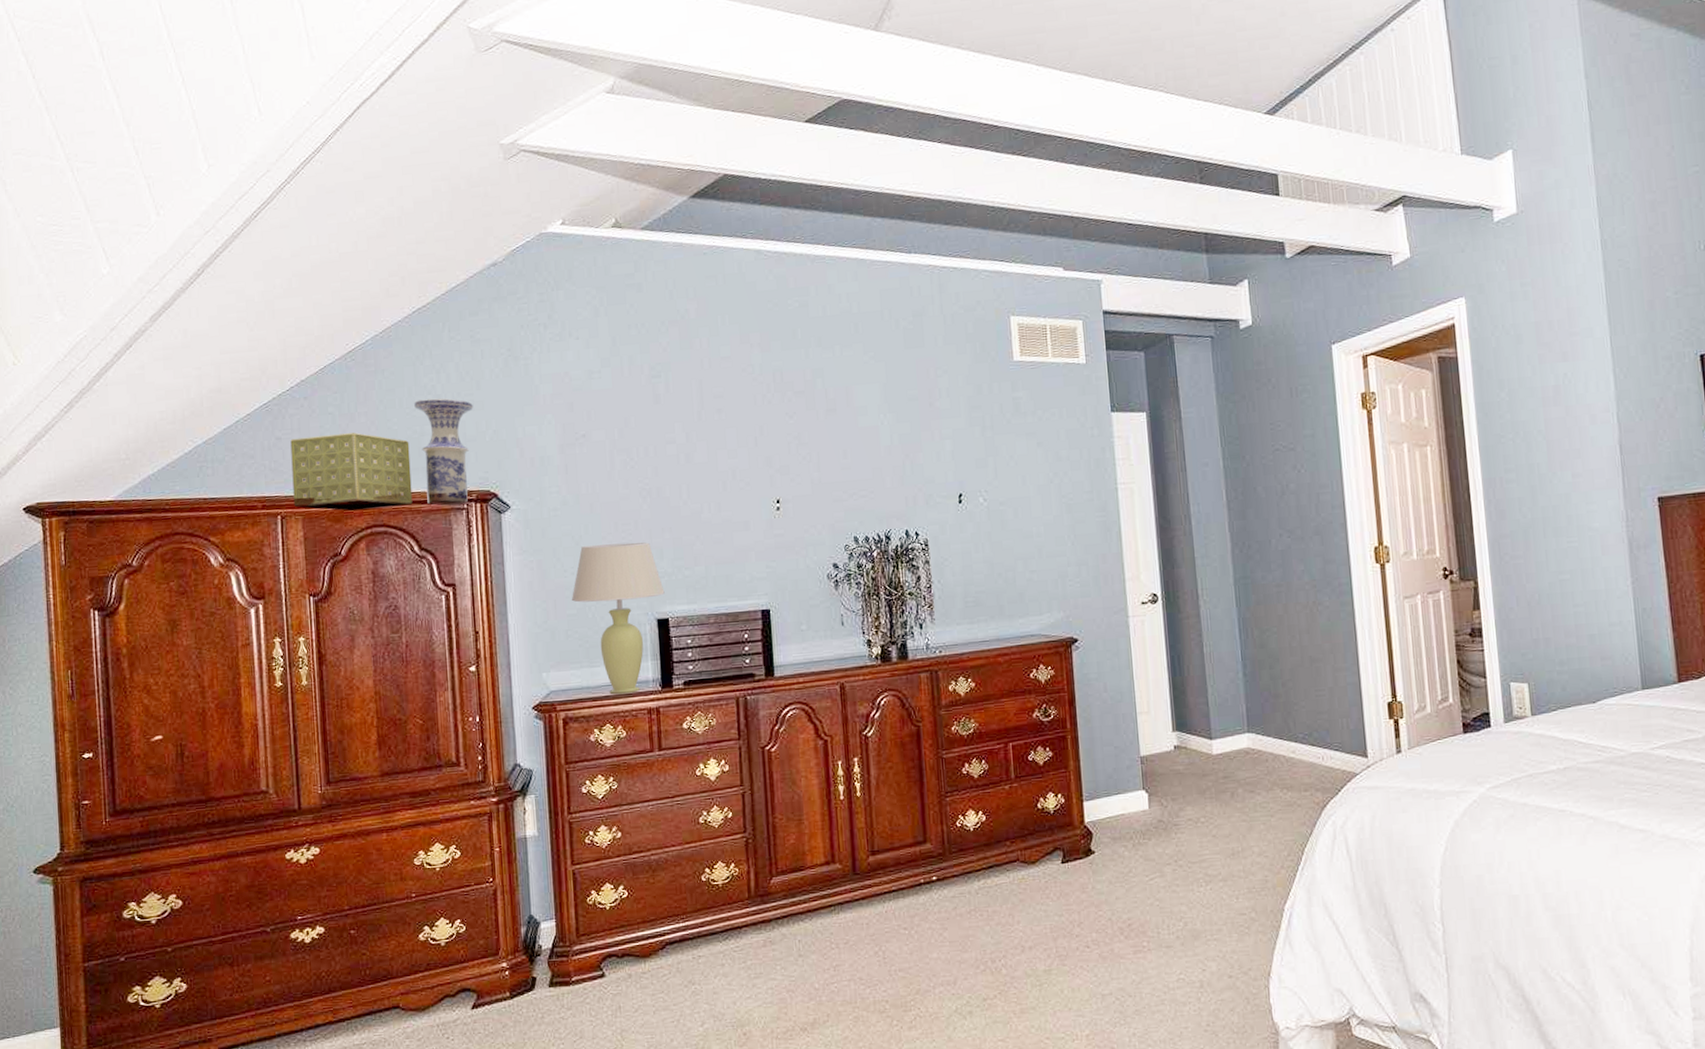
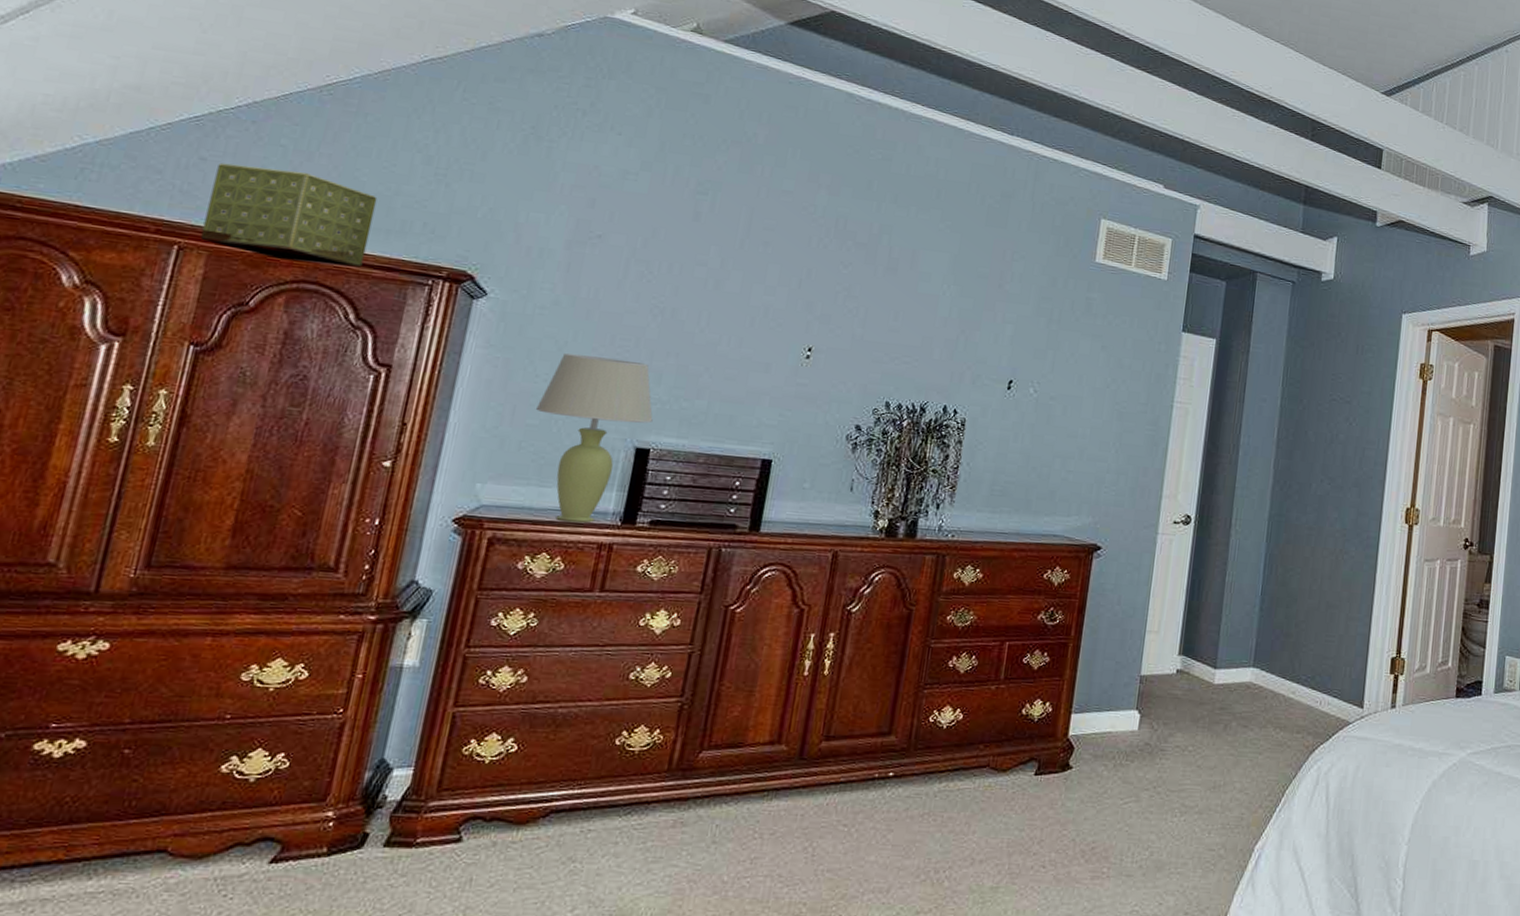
vase: present [414,398,473,506] -> none [381,155,472,280]

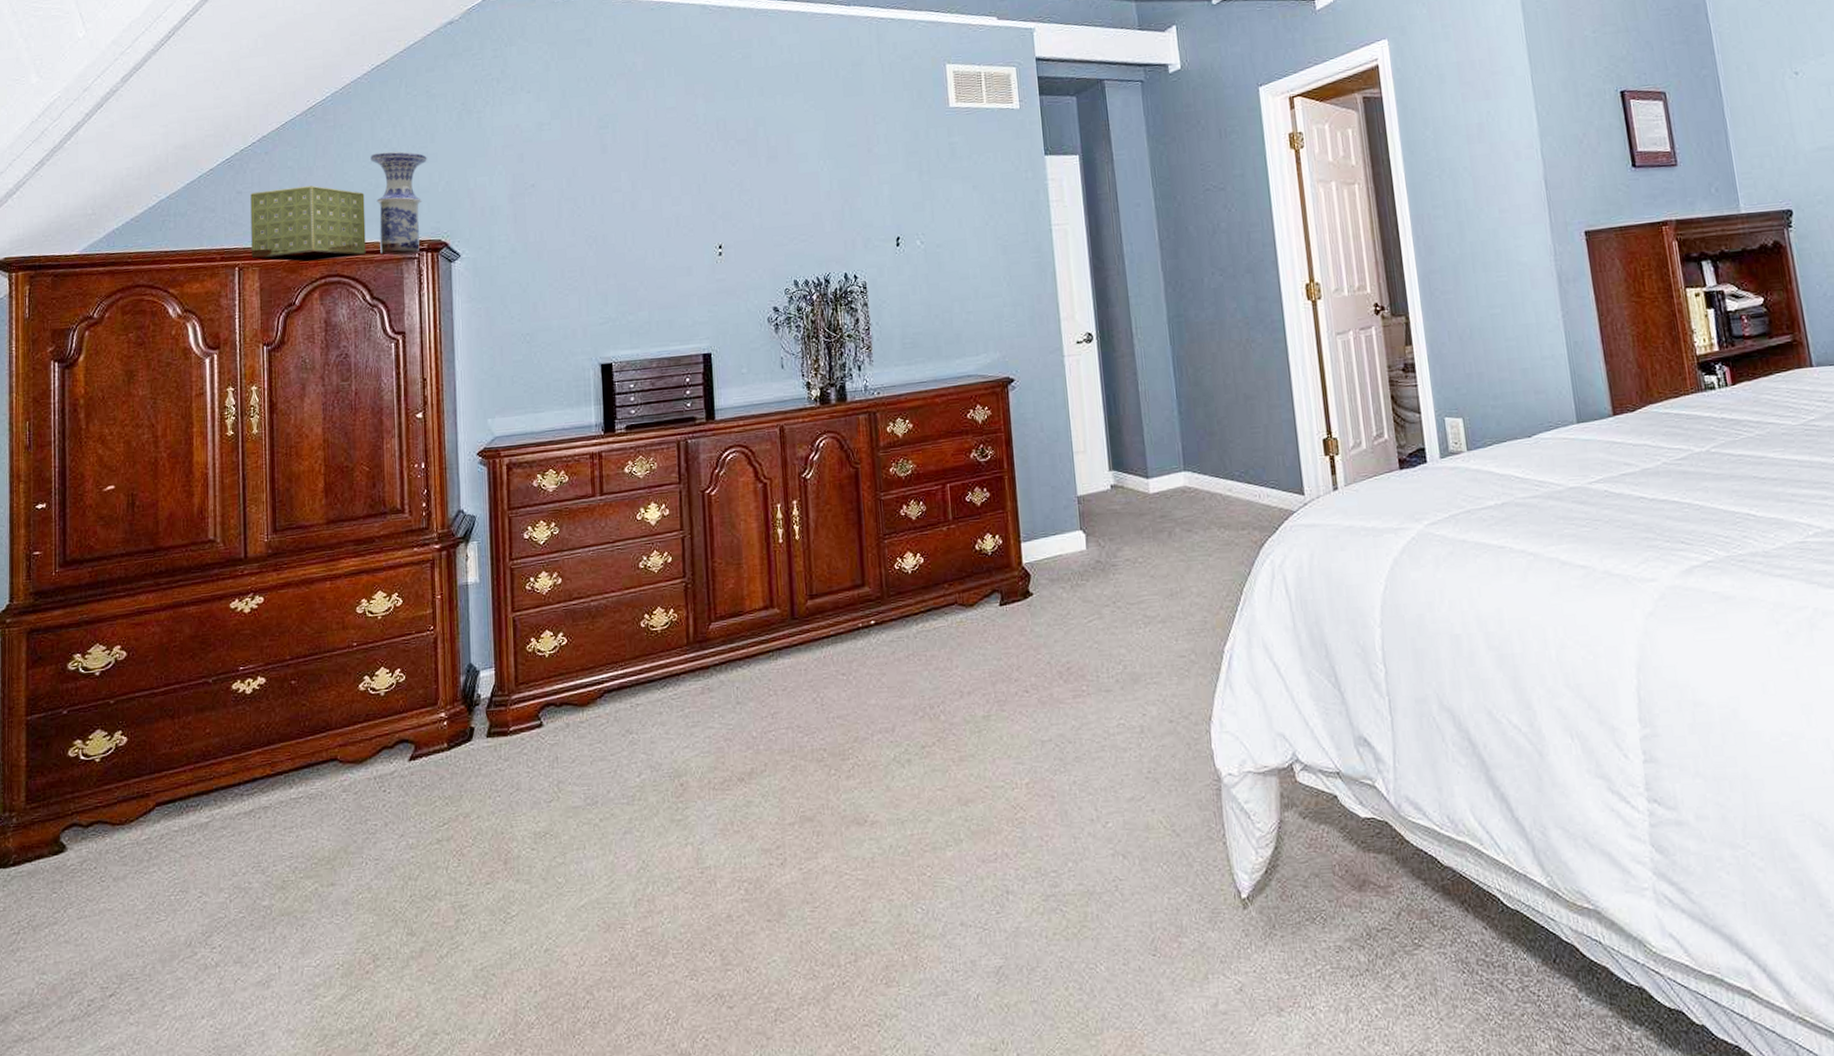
vase: none [381,155,472,280] -> present [370,151,427,256]
table lamp: present [535,352,653,524] -> none [517,288,609,440]

